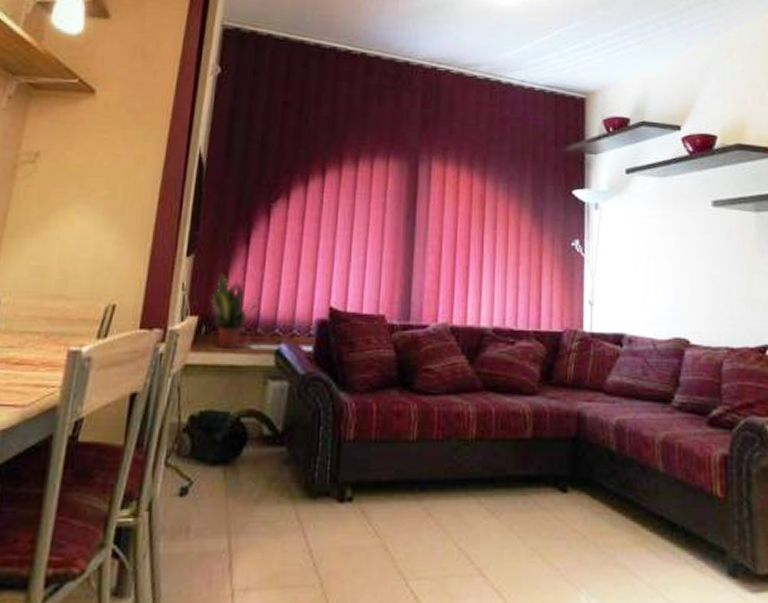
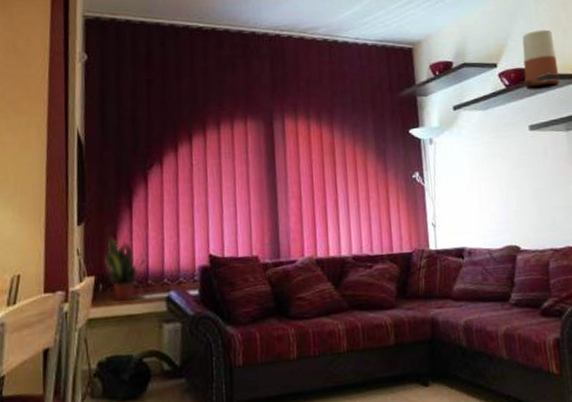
vase: none [711,93,753,162] -> present [522,29,560,90]

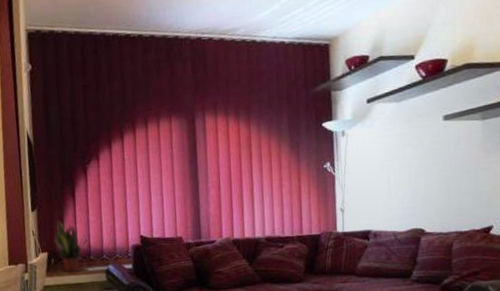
vase: present [522,29,560,90] -> none [442,17,480,81]

